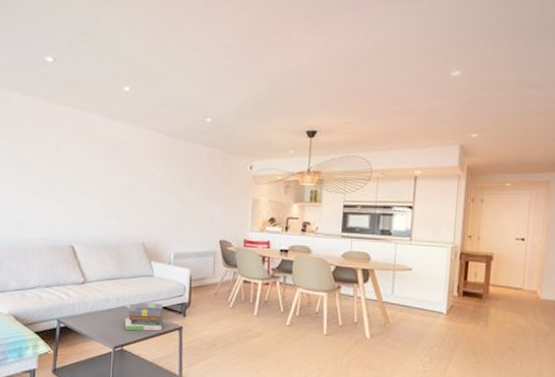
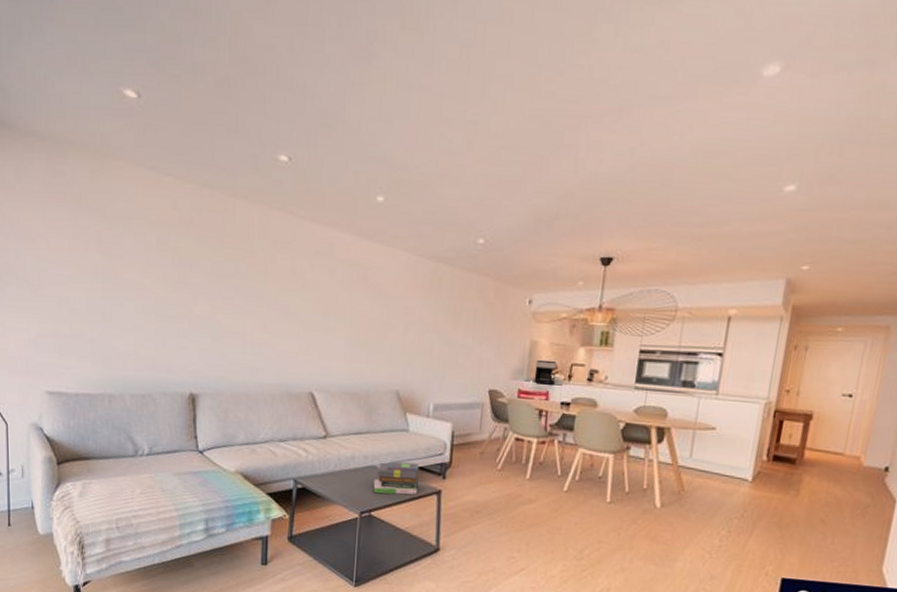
coffee maker: none [249,214,281,236] -> present [525,359,563,386]

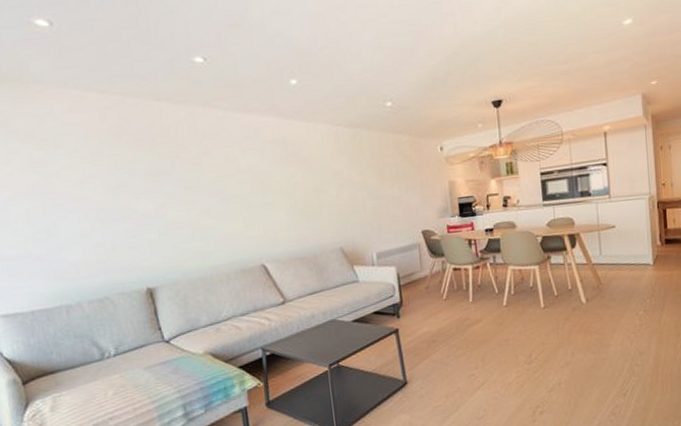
books: present [373,461,419,495] -> none [336,309,378,345]

